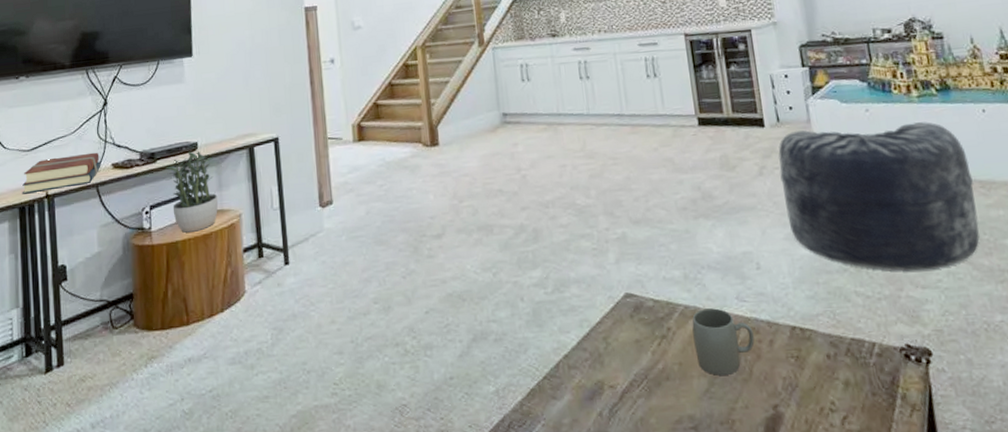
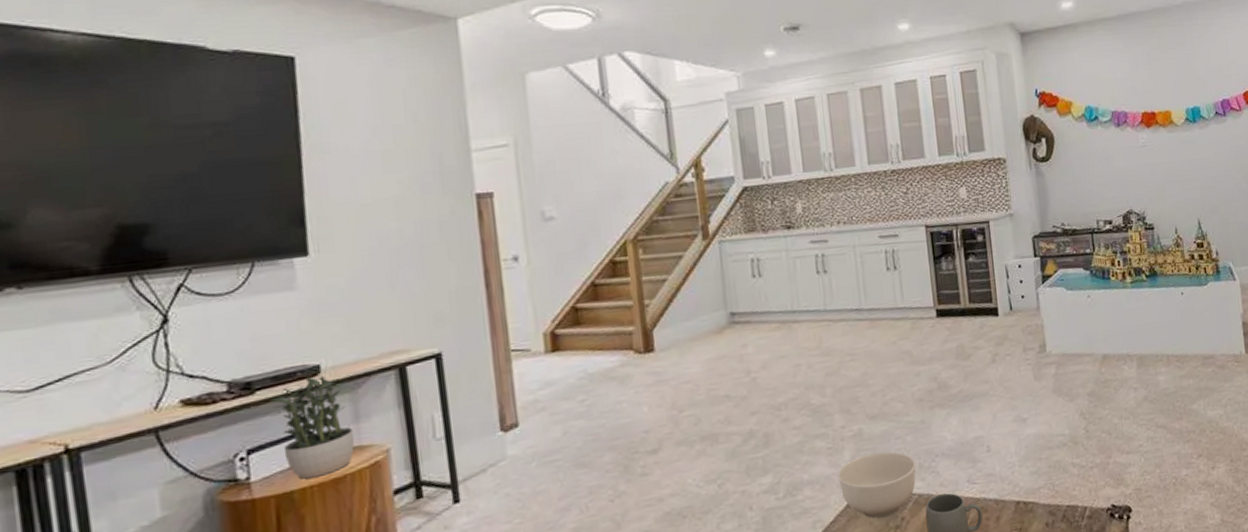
books: present [21,152,101,194] -> none [17,386,162,452]
bowl: none [603,258,682,325] -> present [838,451,916,519]
bean bag chair: present [778,122,980,271] -> none [1010,305,1174,441]

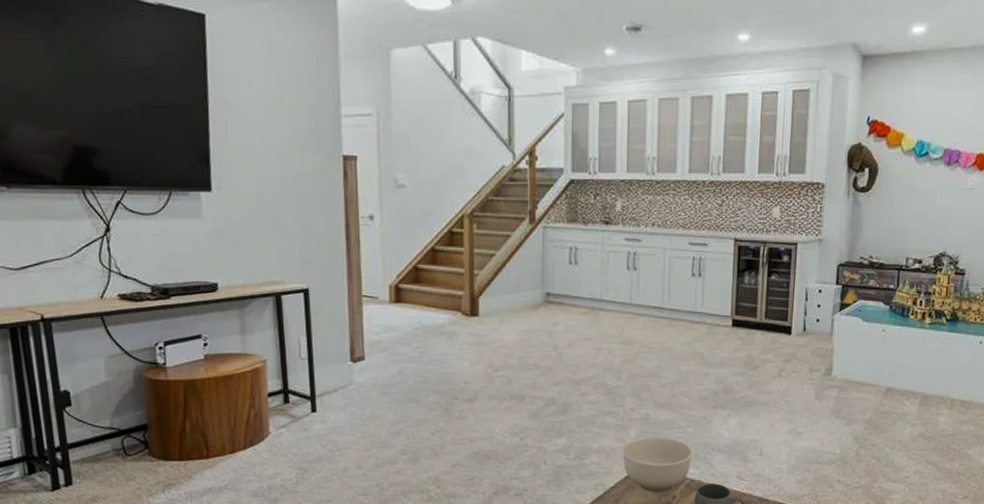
potted plant: present [270,376,355,479] -> none [181,291,241,372]

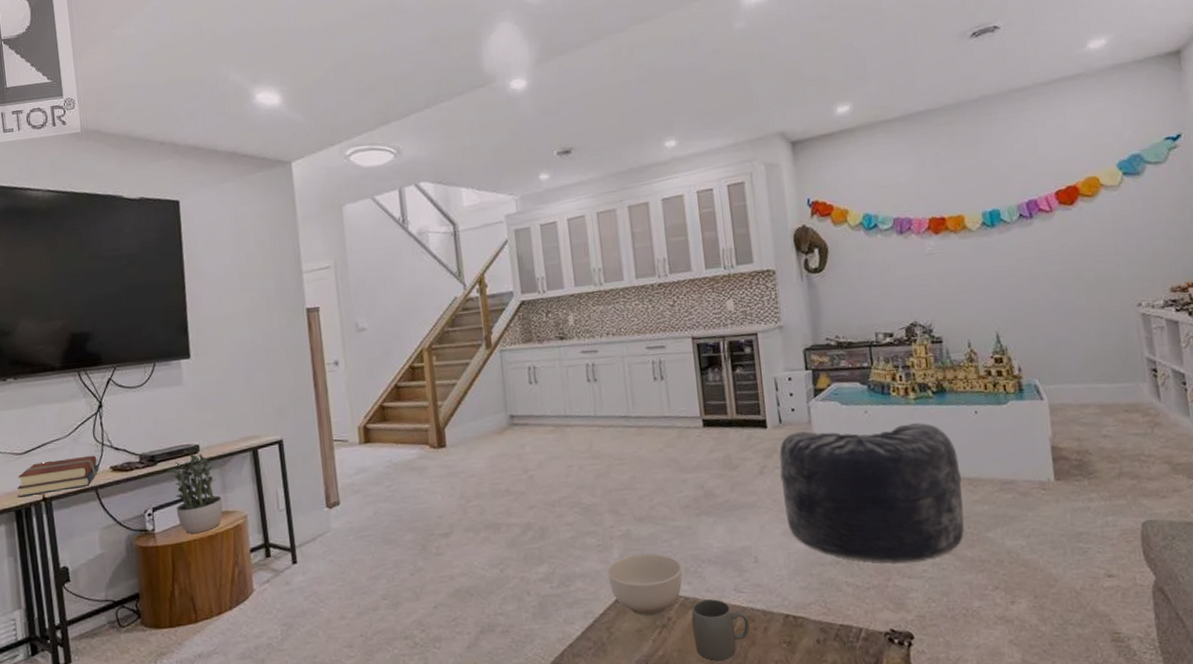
books: none [10,280,106,315] -> present [16,455,99,498]
potted plant: none [181,291,241,372] -> present [167,454,223,534]
bean bag chair: none [795,342,957,468] -> present [779,423,964,563]

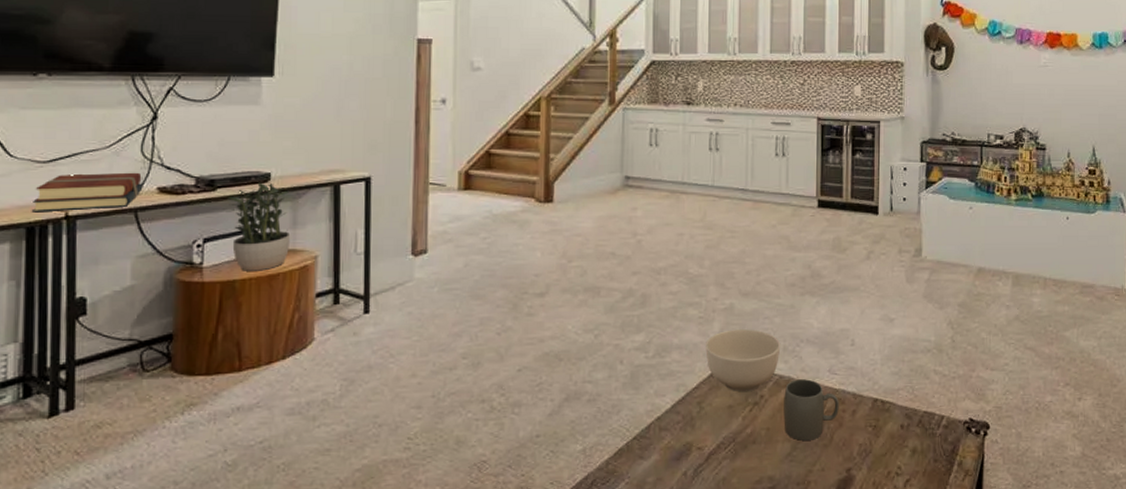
bean bag chair: present [779,423,964,563] -> none [885,221,1048,355]

